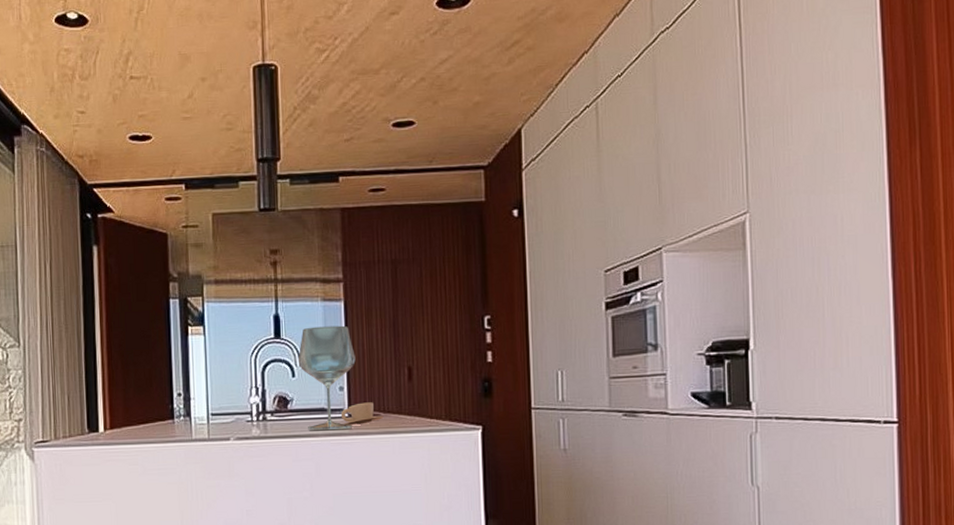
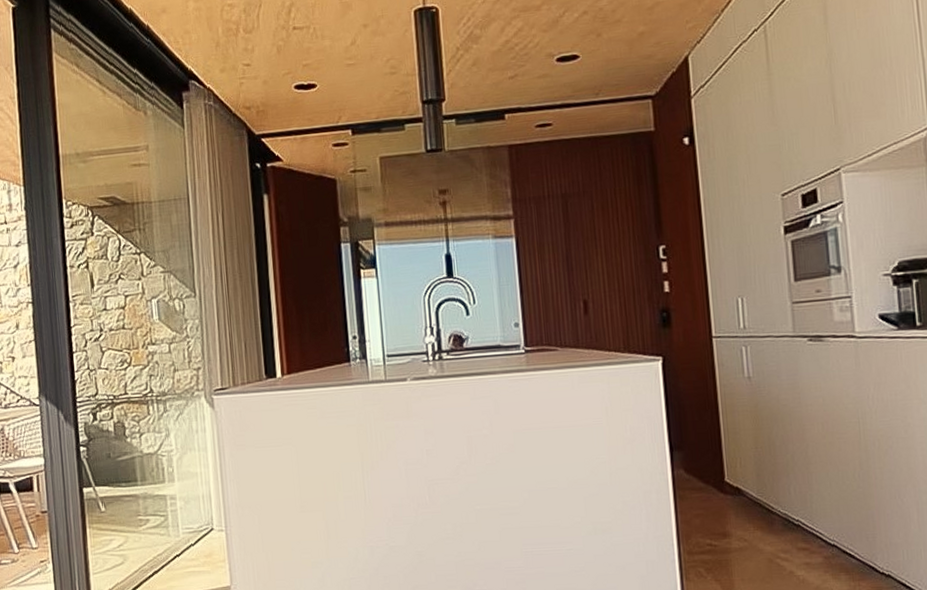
wine glass: present [298,325,356,431] -> none [471,261,531,368]
cup: present [340,402,384,426] -> none [517,337,561,362]

